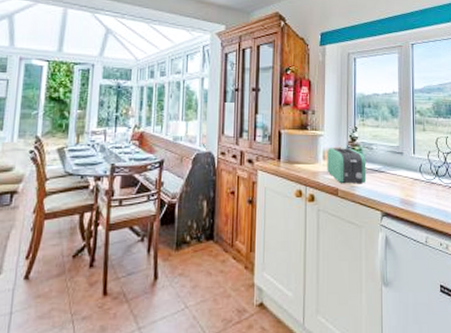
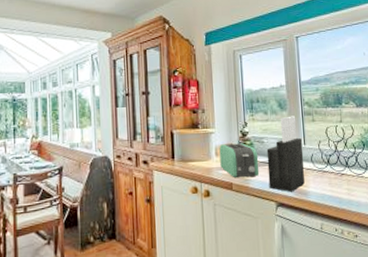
knife block: none [375,123,412,202] -> present [266,116,305,192]

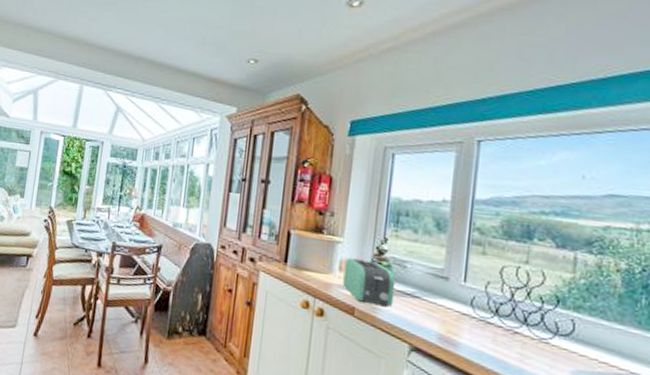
knife block: present [266,116,305,192] -> none [403,241,463,338]

